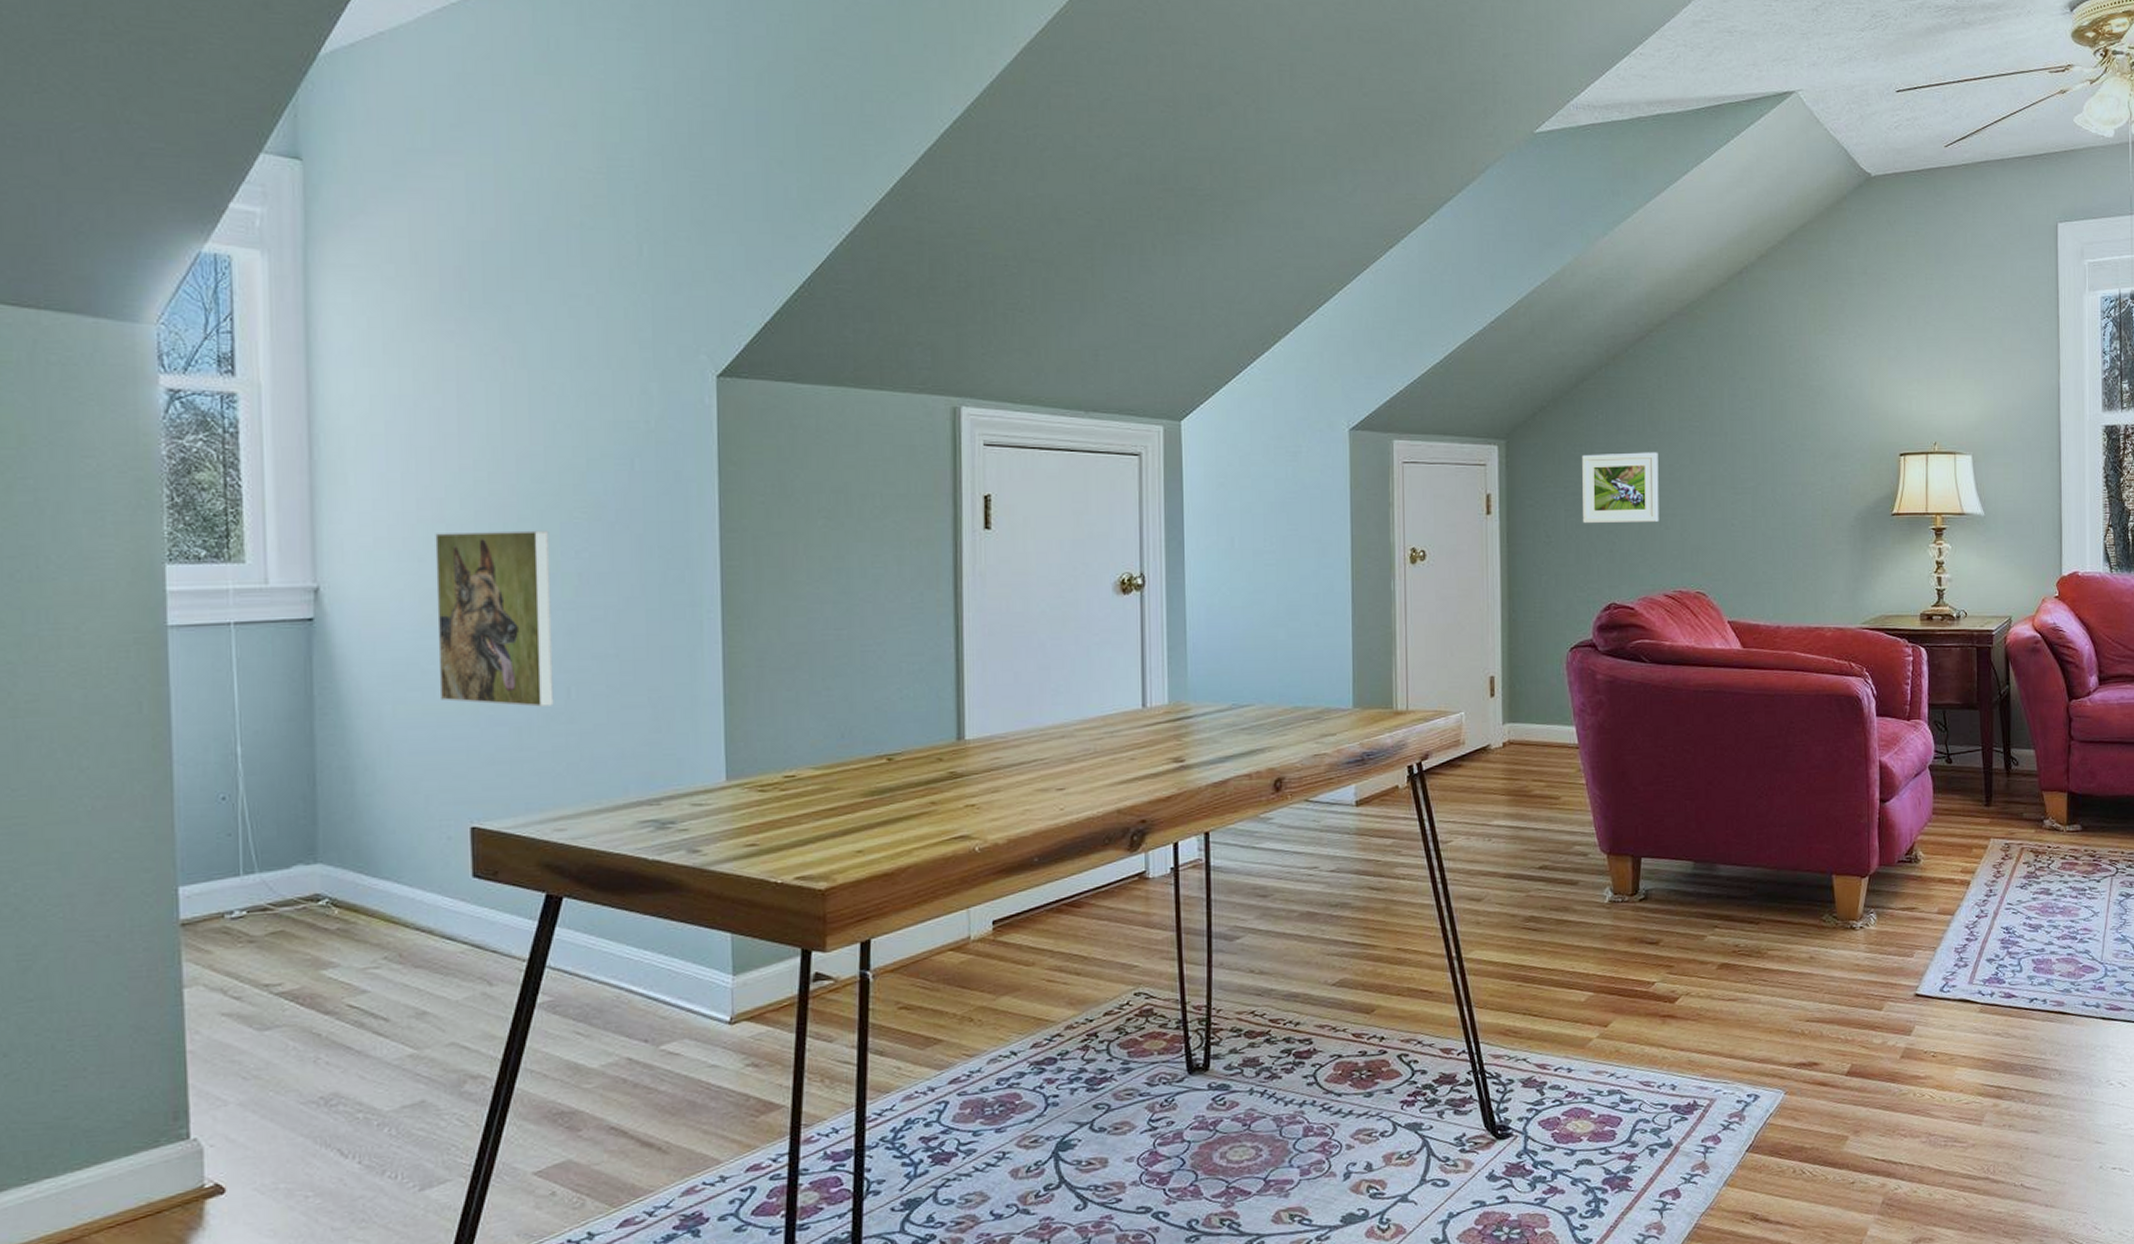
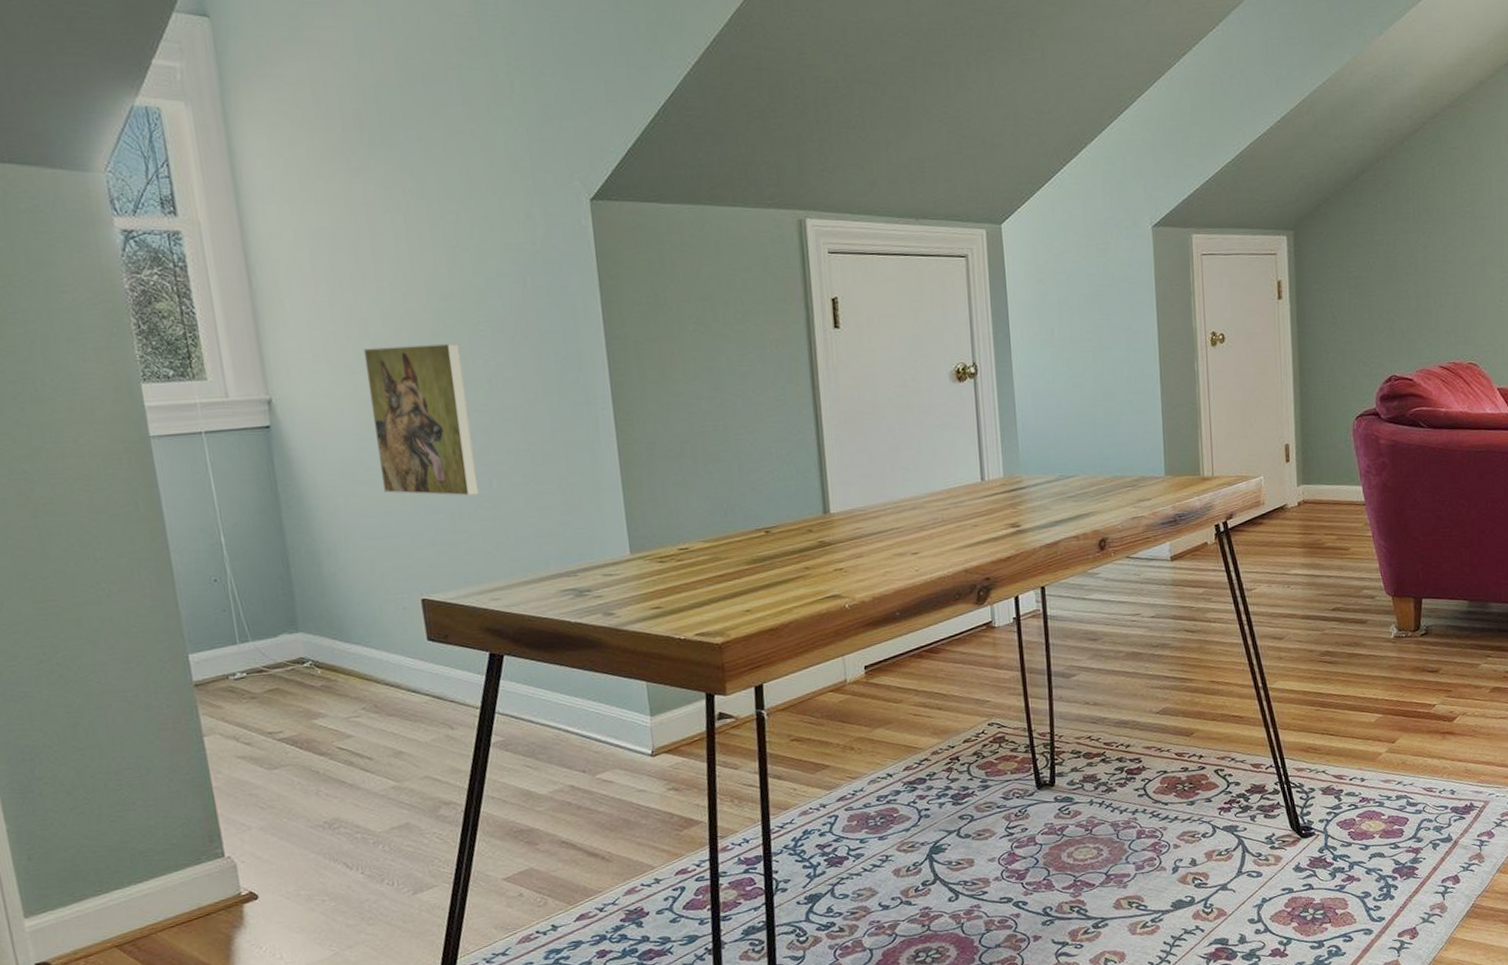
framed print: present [1582,452,1659,524] -> none [1363,236,1434,305]

